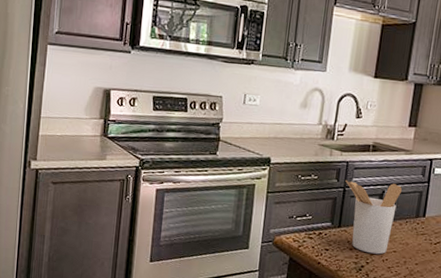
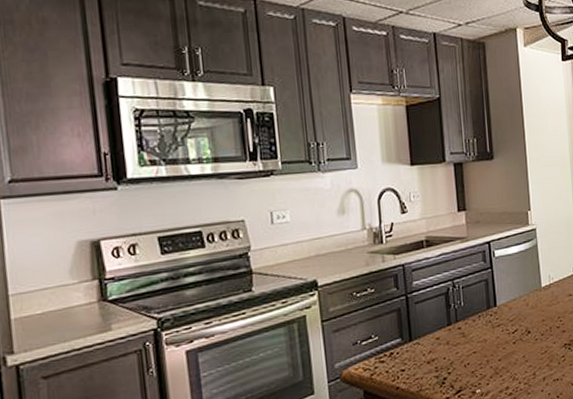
utensil holder: present [345,179,402,255] -> none [405,277,467,362]

